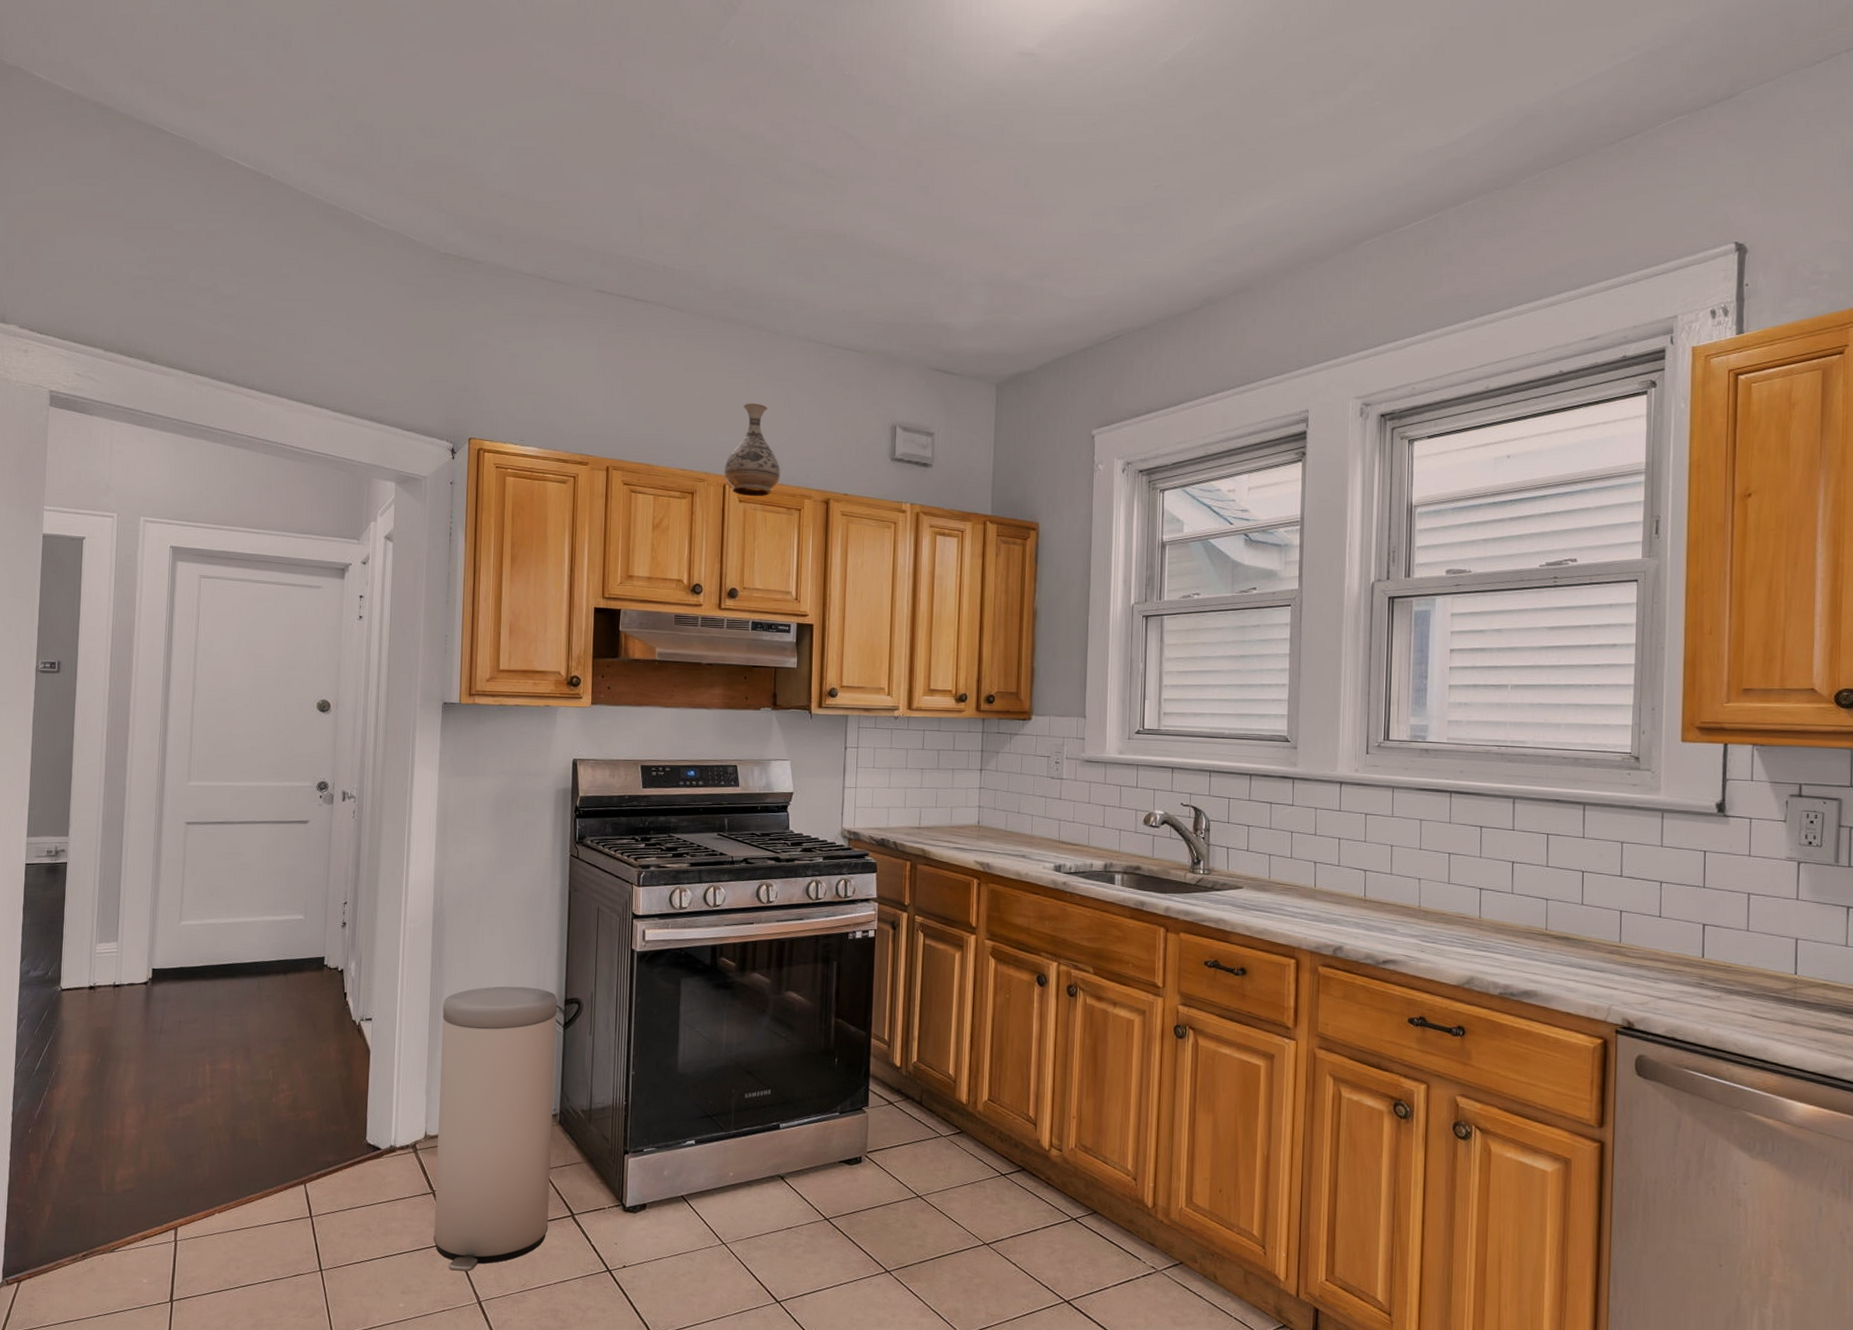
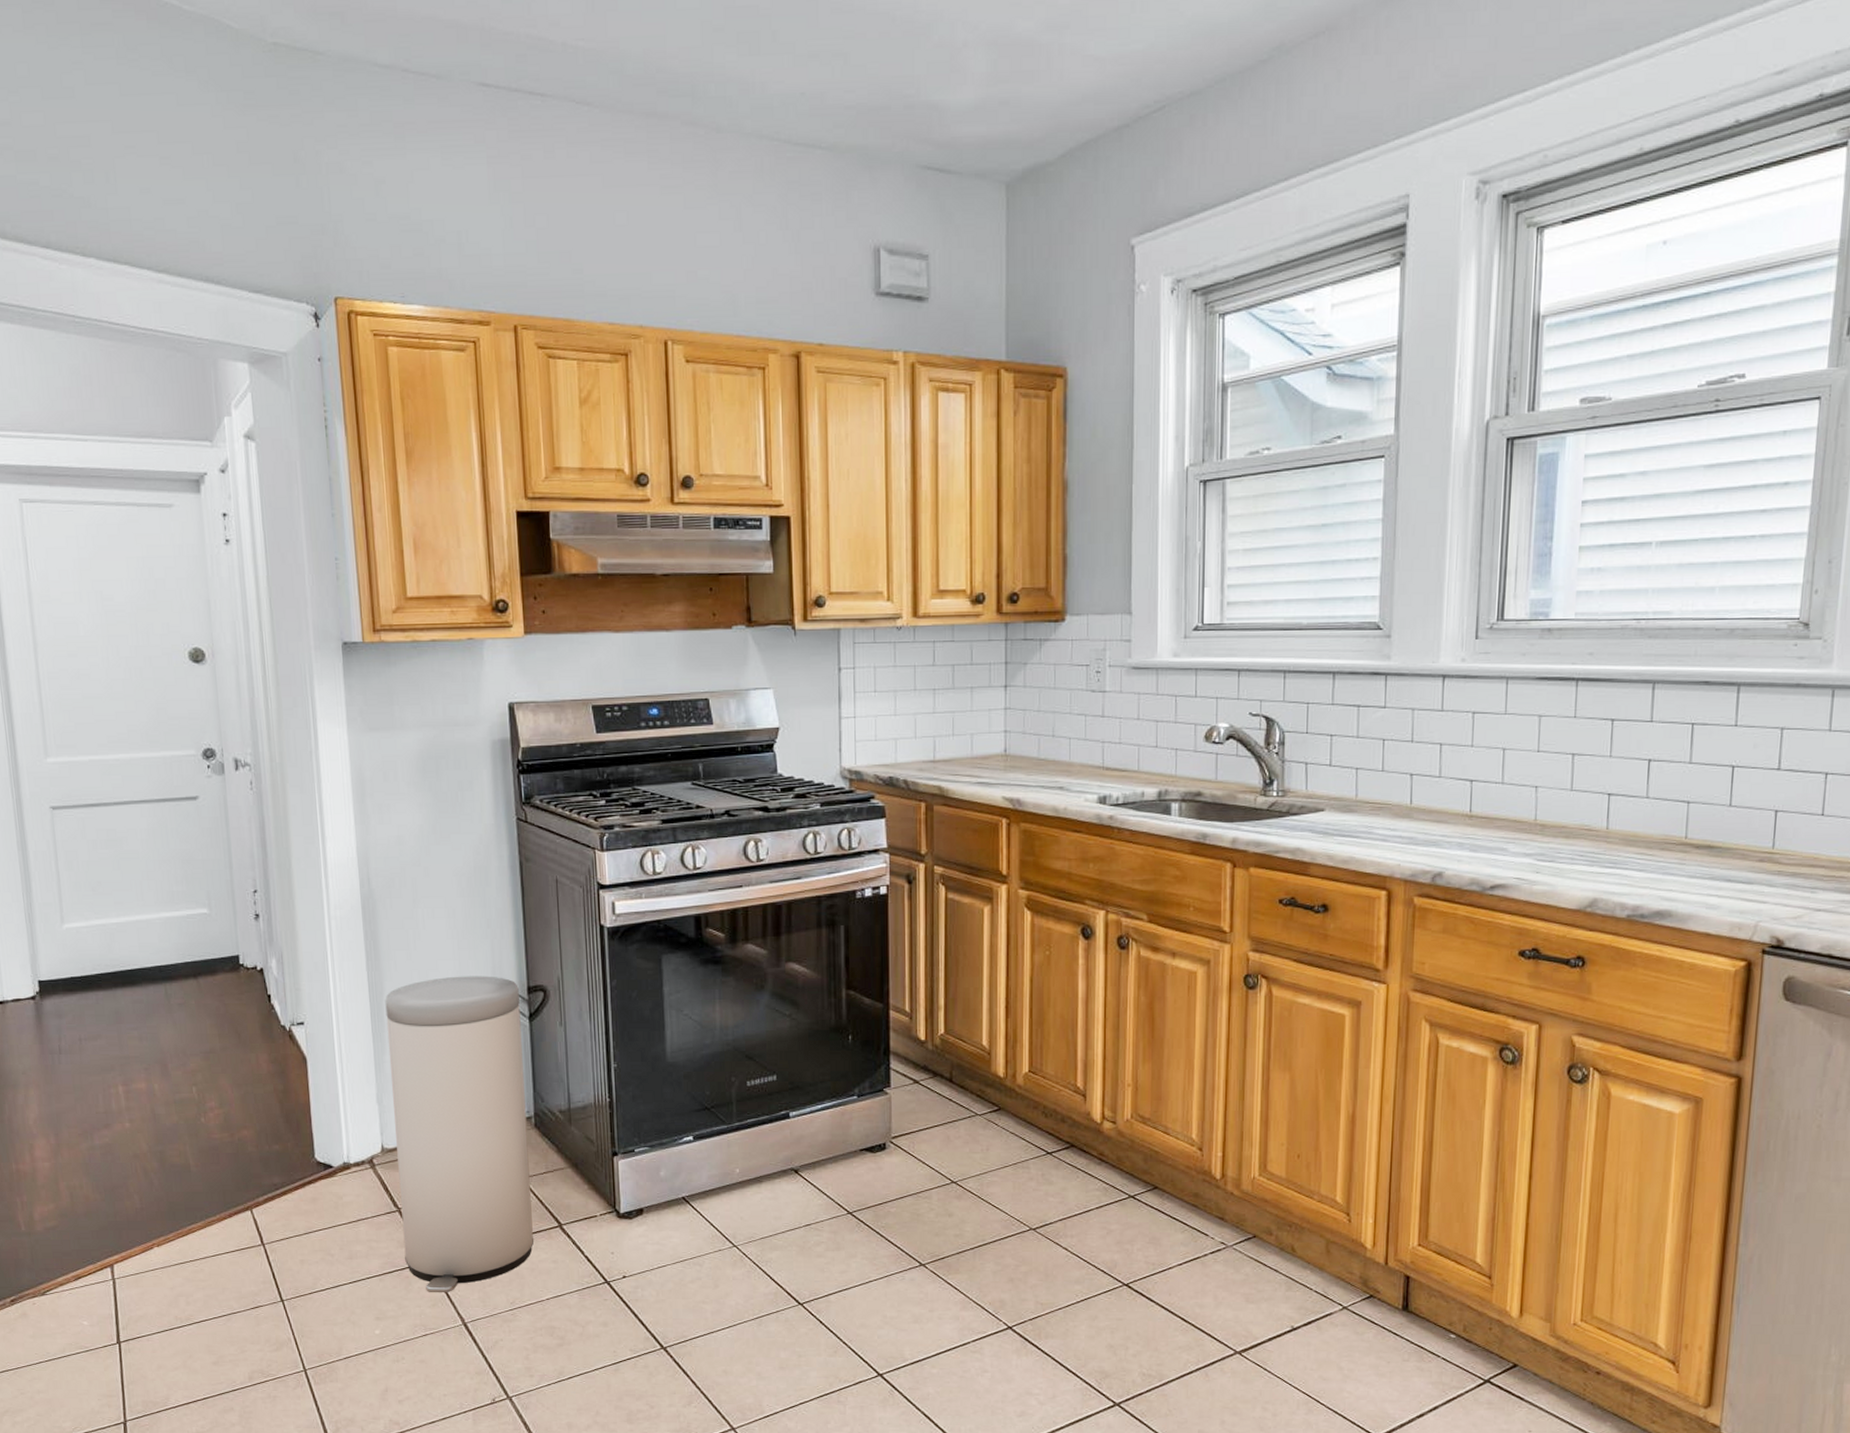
vase: present [724,403,781,497] -> none [663,227,736,355]

